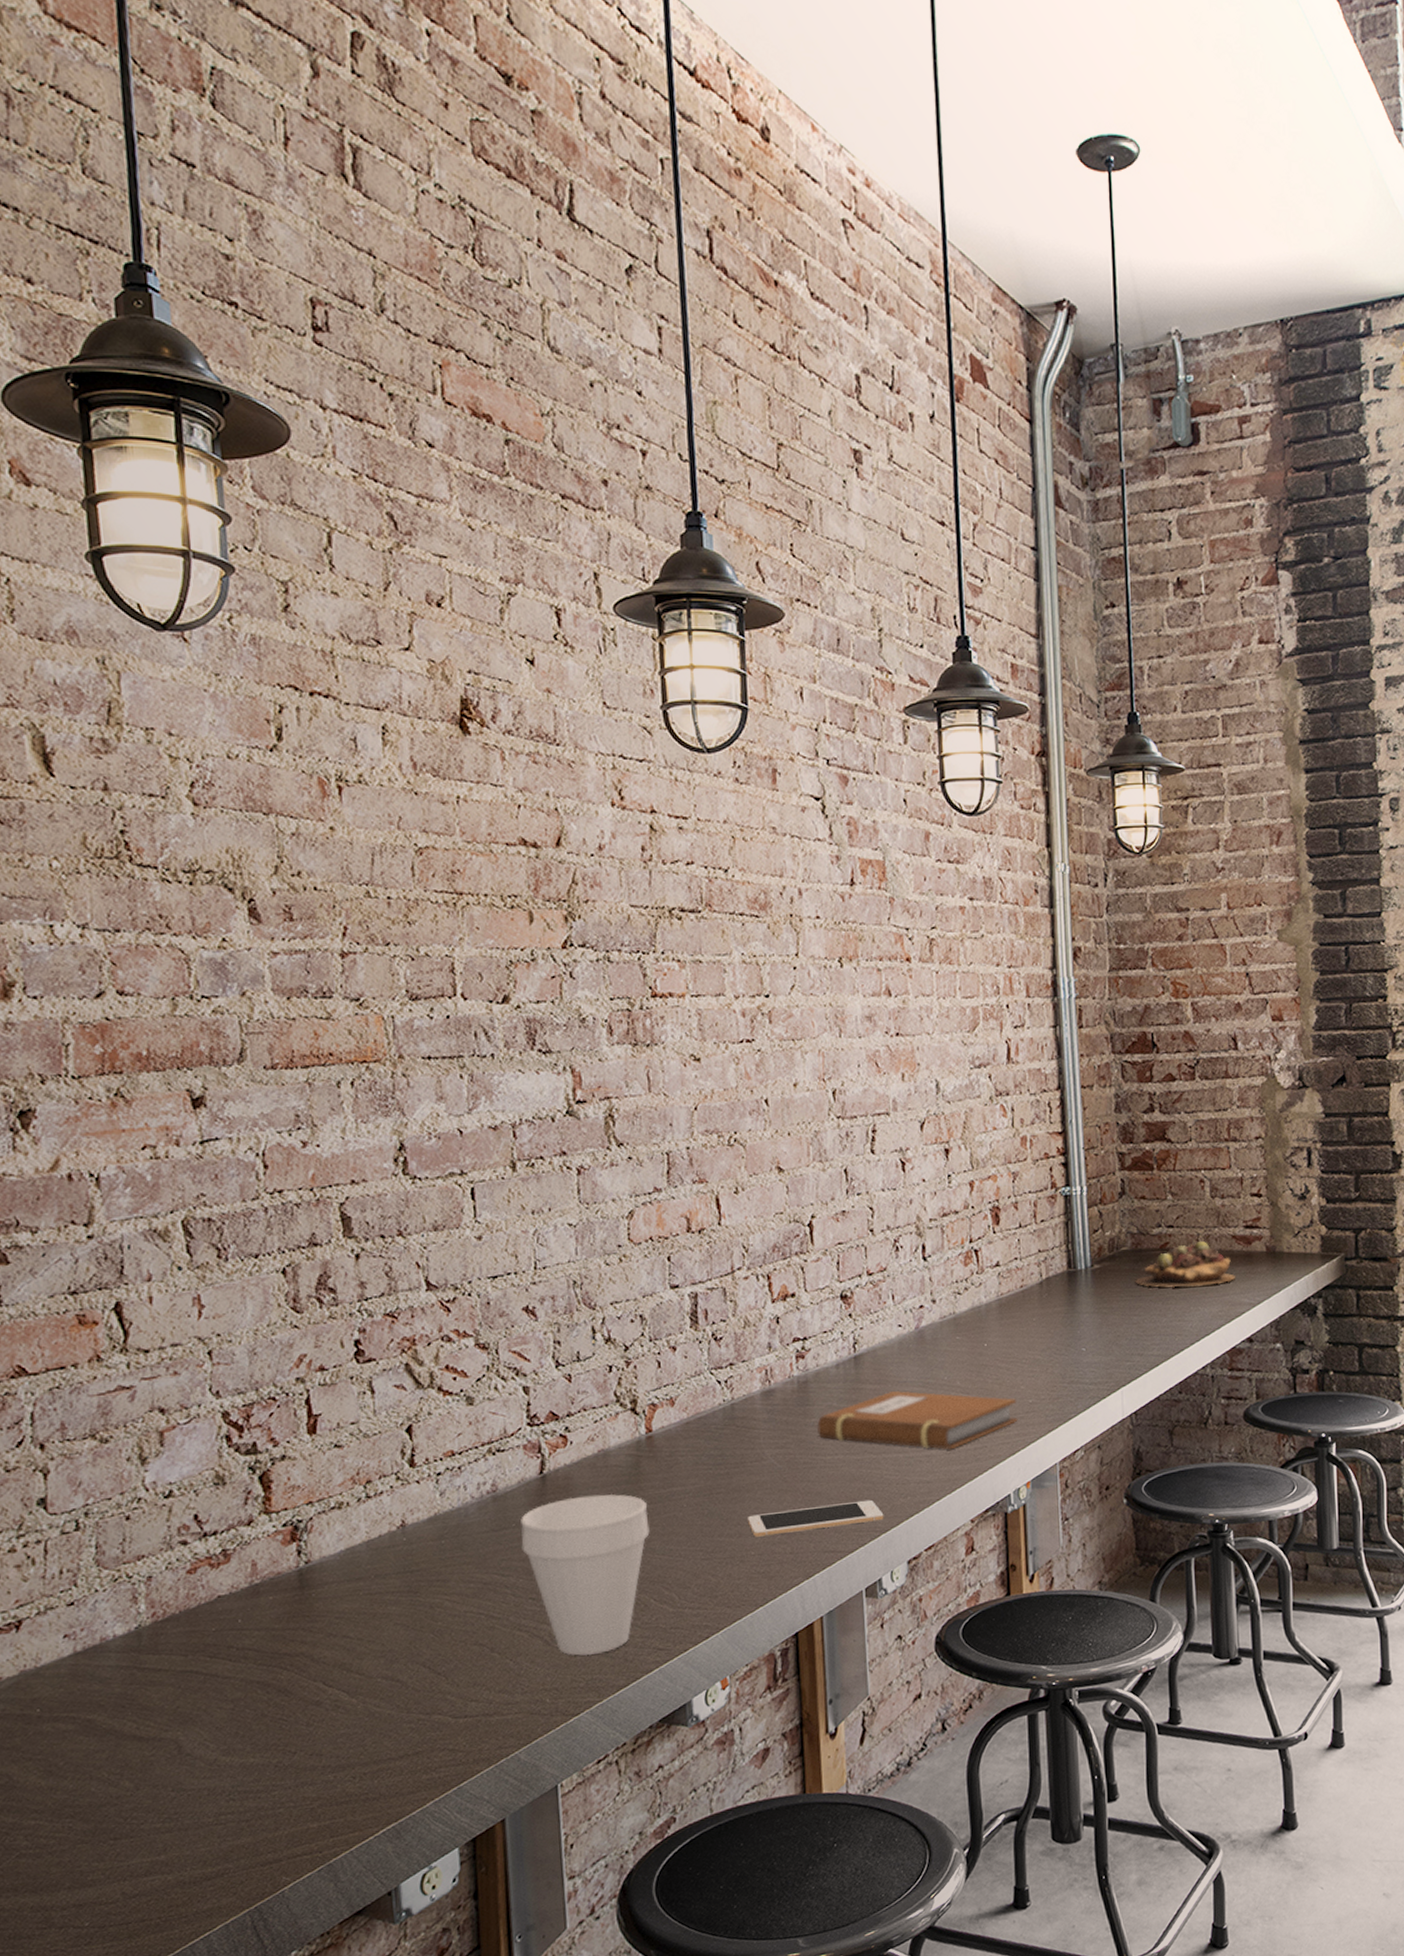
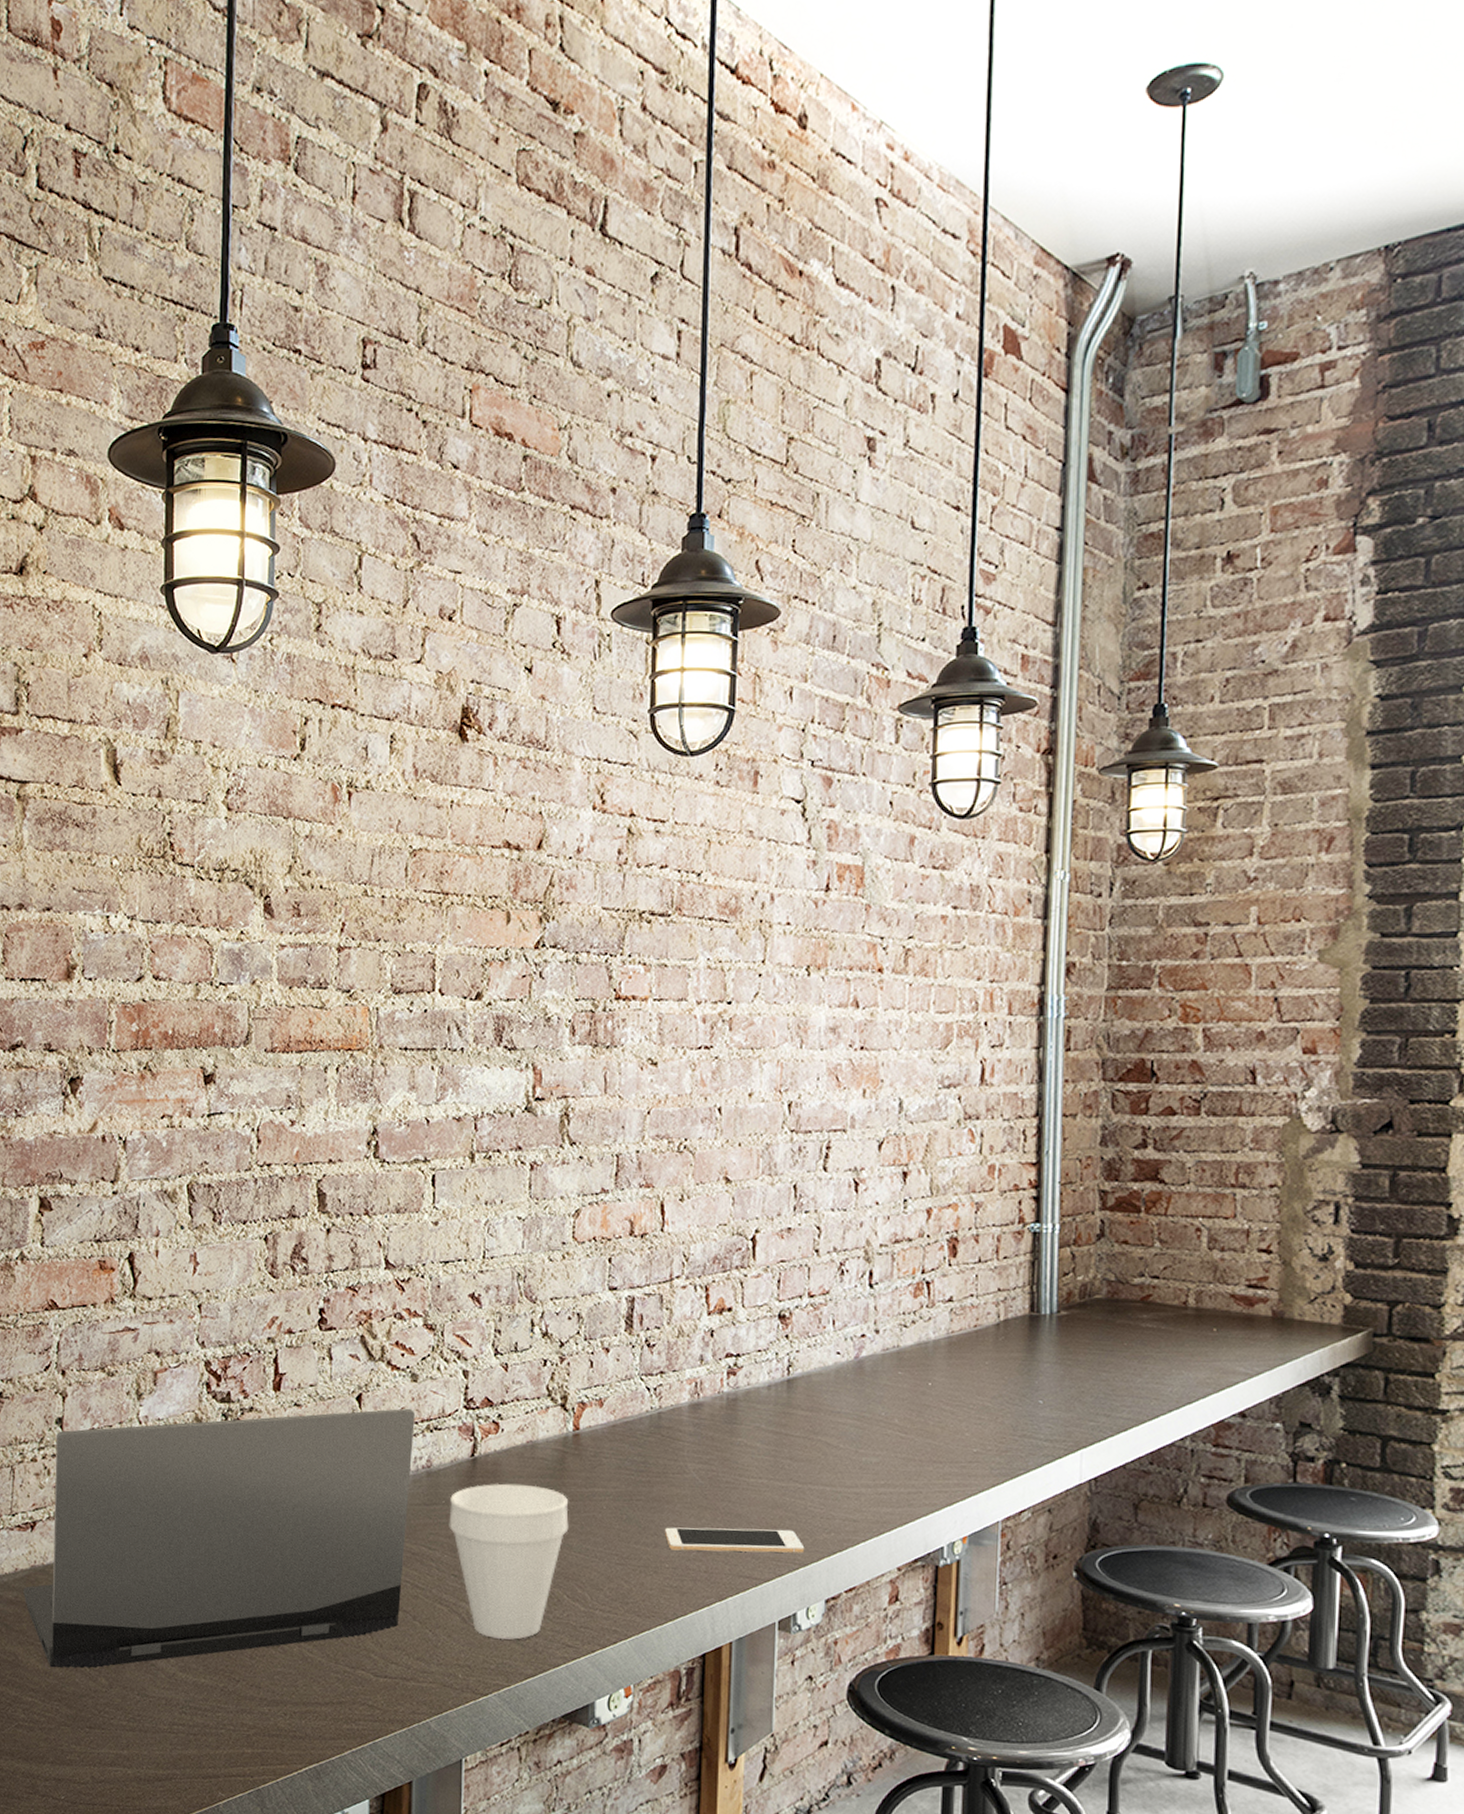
laptop computer: none [12,1433,476,1782] -> present [23,1408,415,1669]
notebook: present [817,1391,1018,1450] -> none [743,1421,960,1490]
succulent plant: present [1135,1240,1235,1288] -> none [1107,1296,1230,1347]

